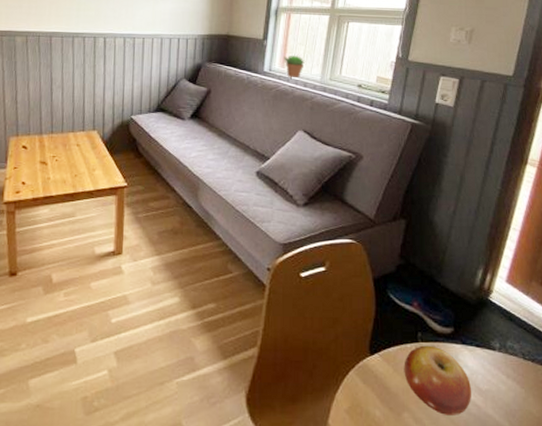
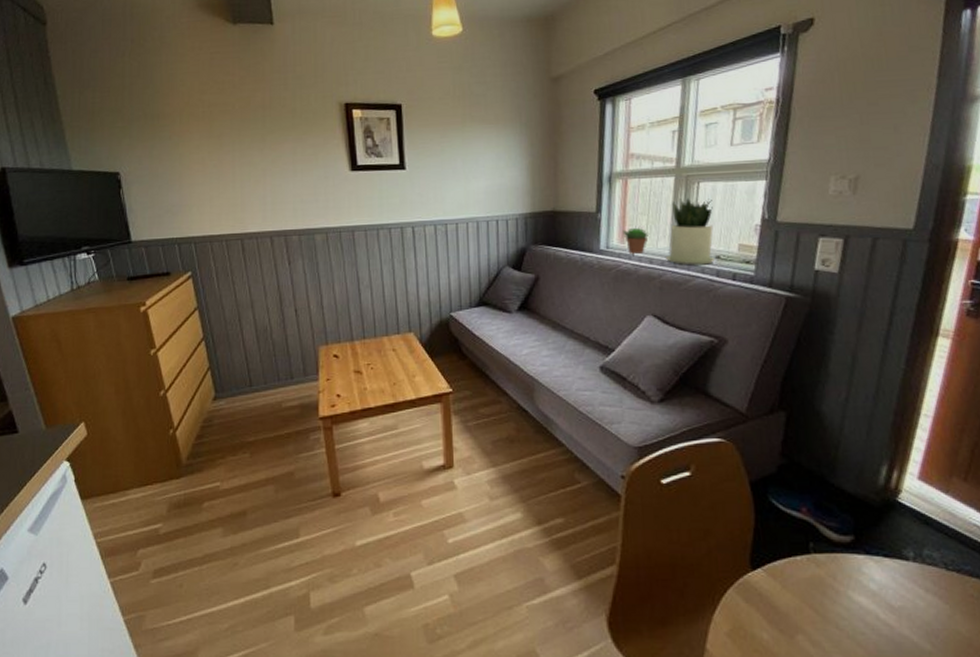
planter: none [318,34,358,92] -> present [666,198,716,266]
fruit: present [404,345,472,415] -> none [794,557,882,637]

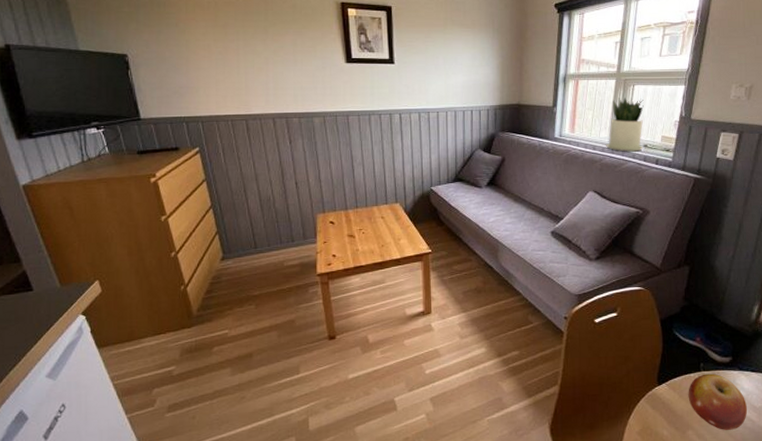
succulent plant: present [622,227,650,255] -> none [573,120,594,143]
fruit: none [794,557,882,637] -> present [688,373,748,430]

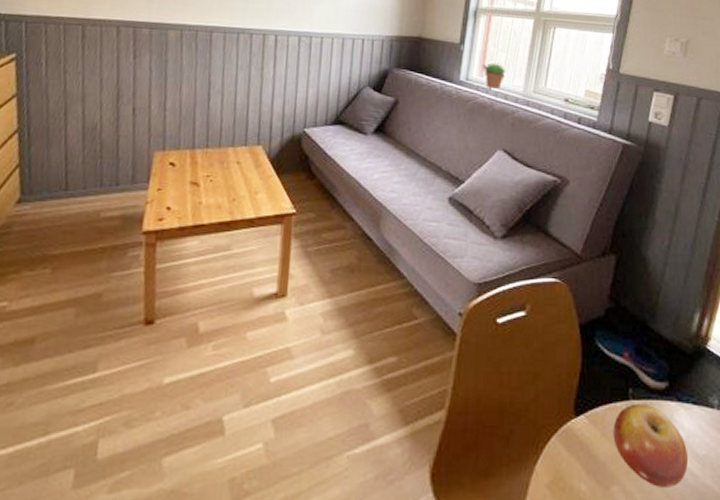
succulent plant: none [573,120,594,143] -> present [482,62,507,90]
planter: present [606,98,644,152] -> none [520,41,565,106]

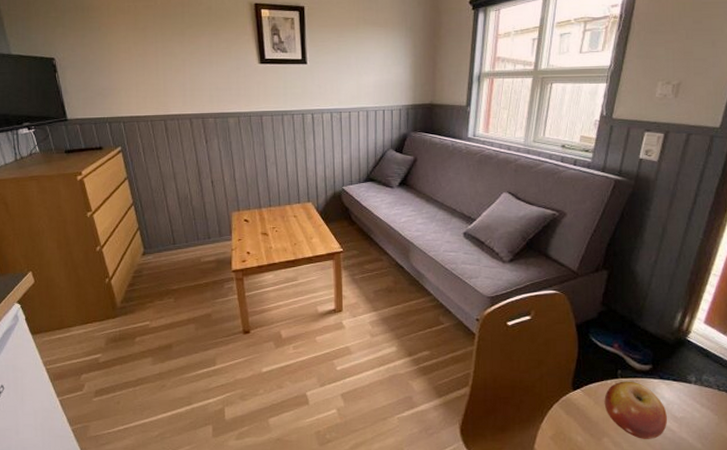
succulent plant: present [482,62,507,90] -> none [487,119,509,143]

